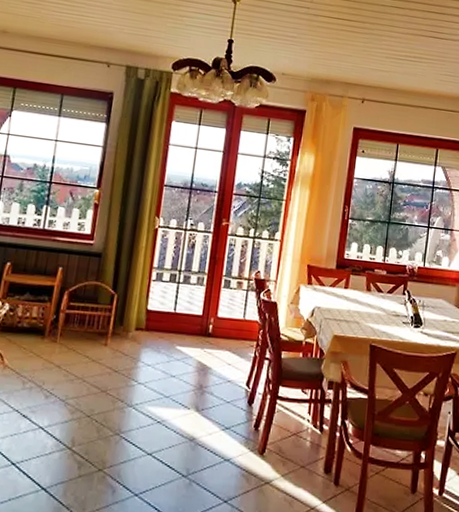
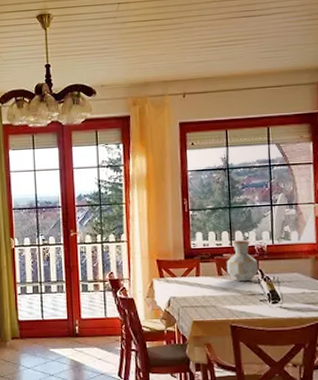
vase: none [375,257,407,301] -> present [226,240,258,282]

